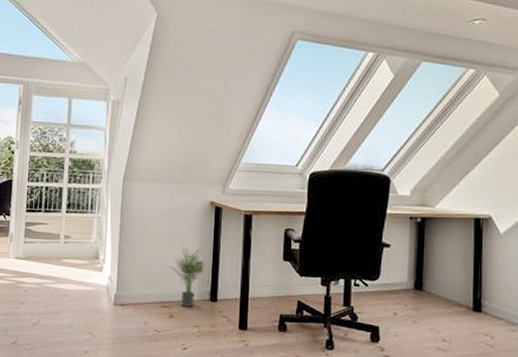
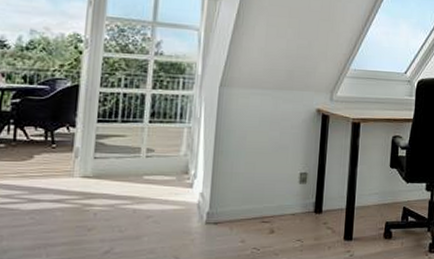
potted plant: present [169,246,205,308] -> none [271,157,310,222]

